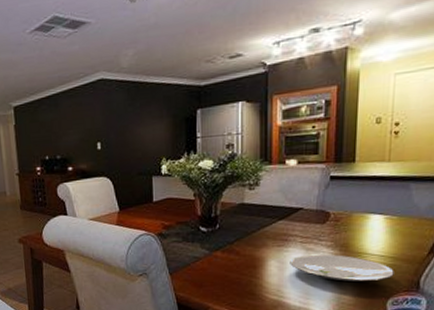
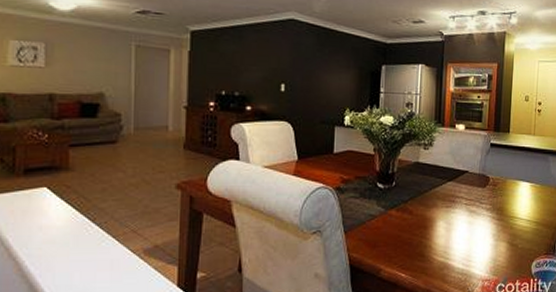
plate: present [290,254,394,282] -> none [456,216,537,244]

